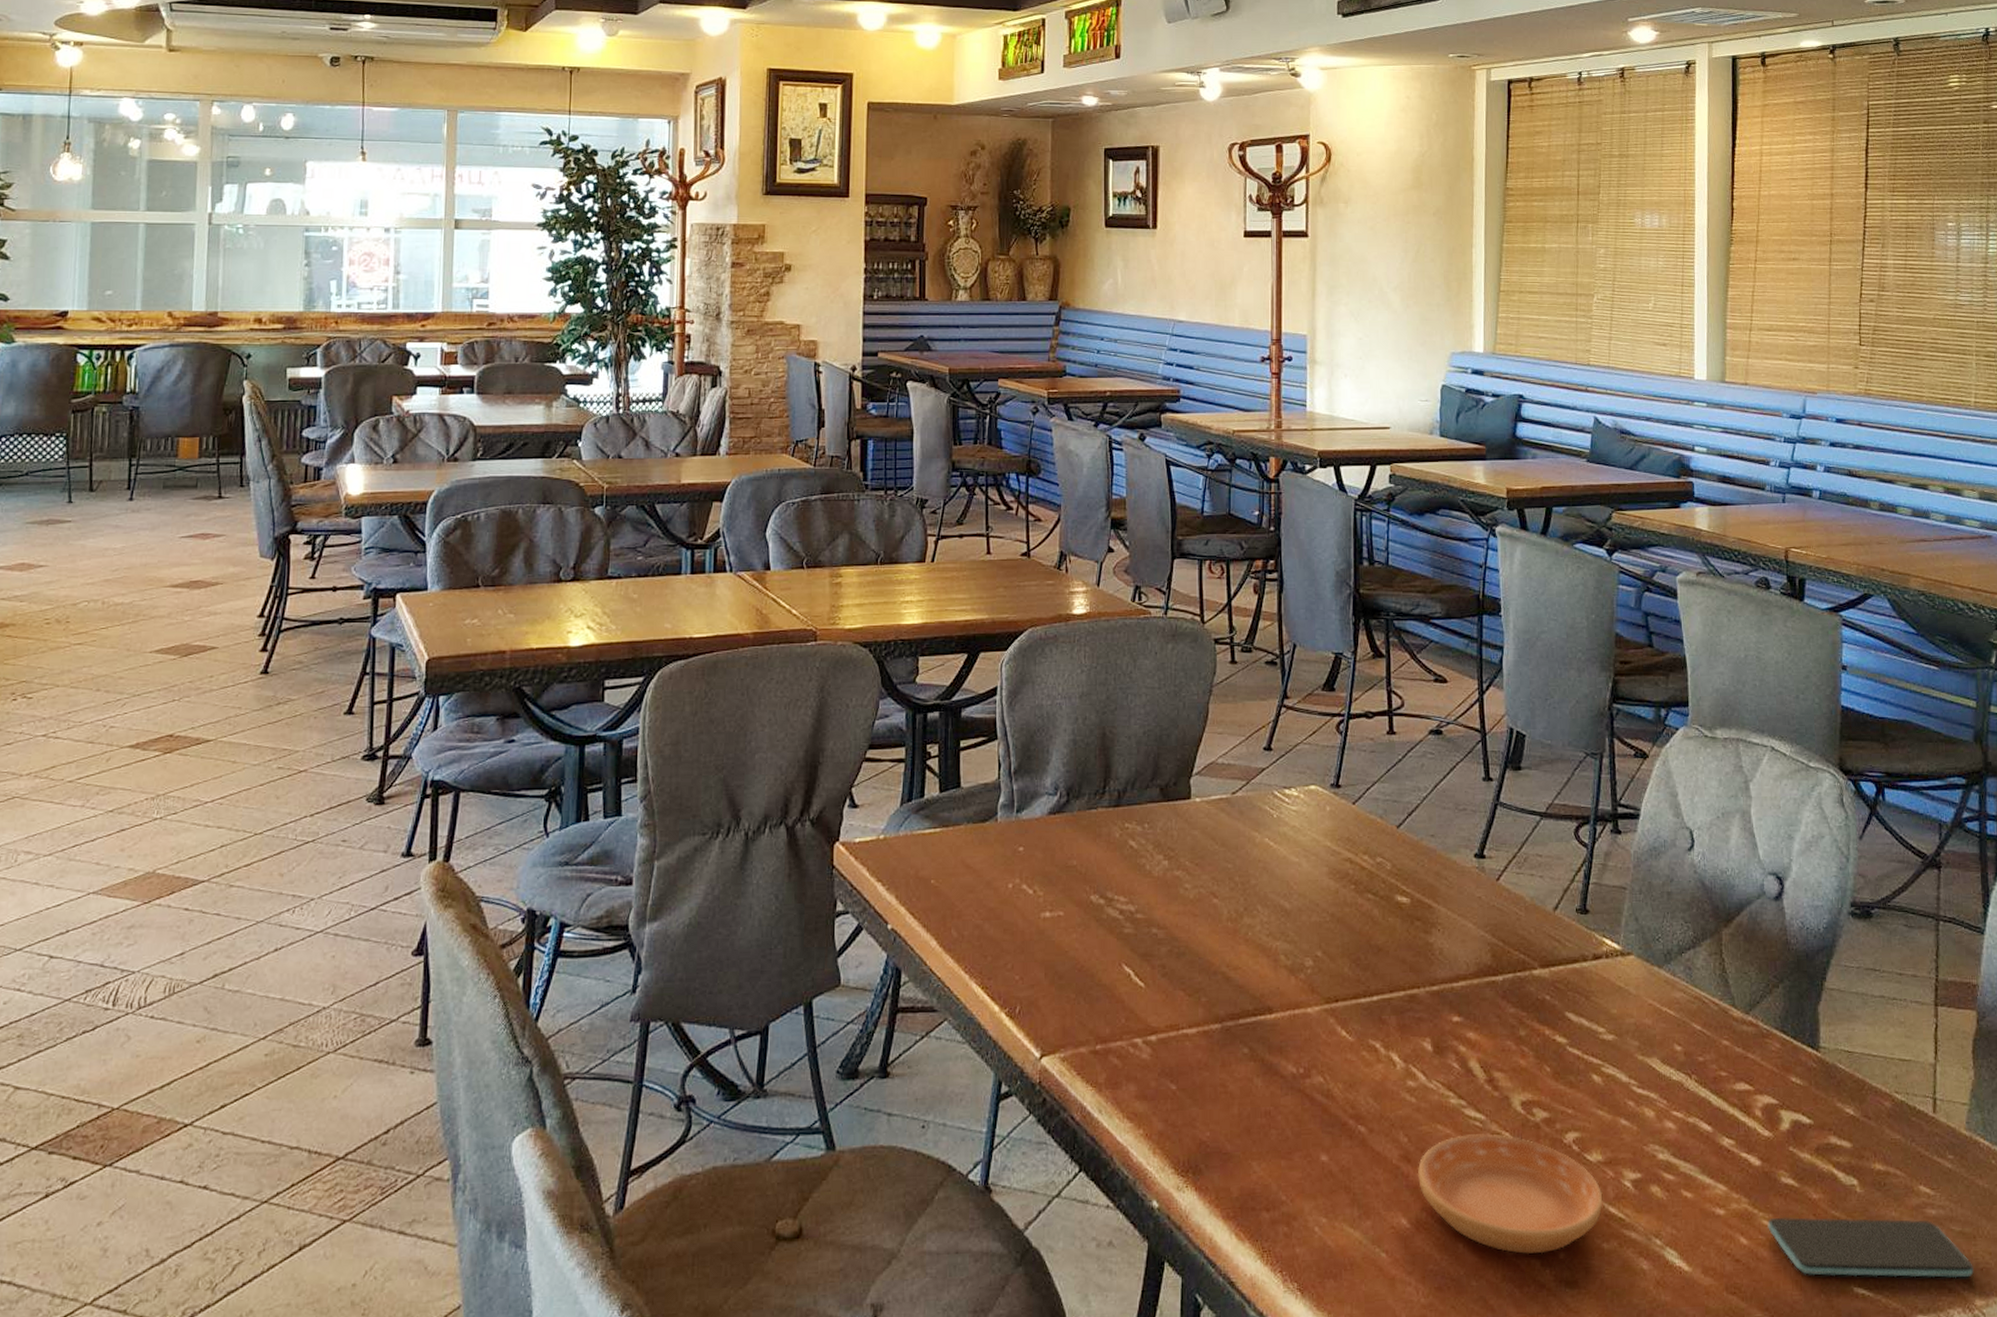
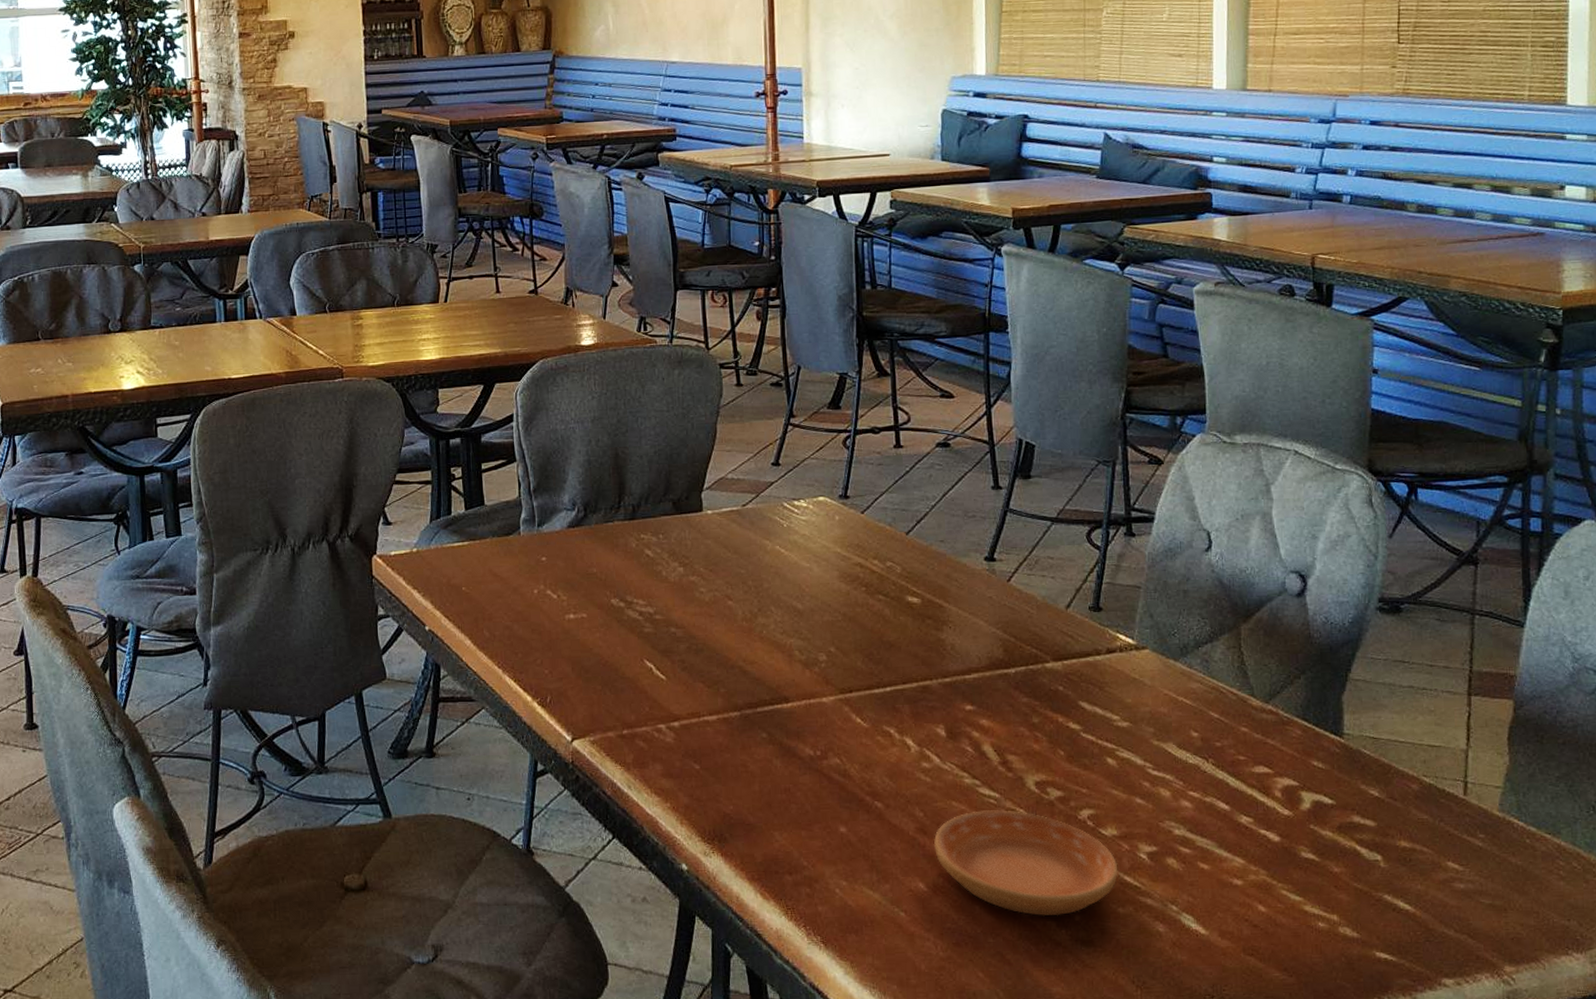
smartphone: present [1767,1217,1974,1278] -> none [1287,888,1504,947]

